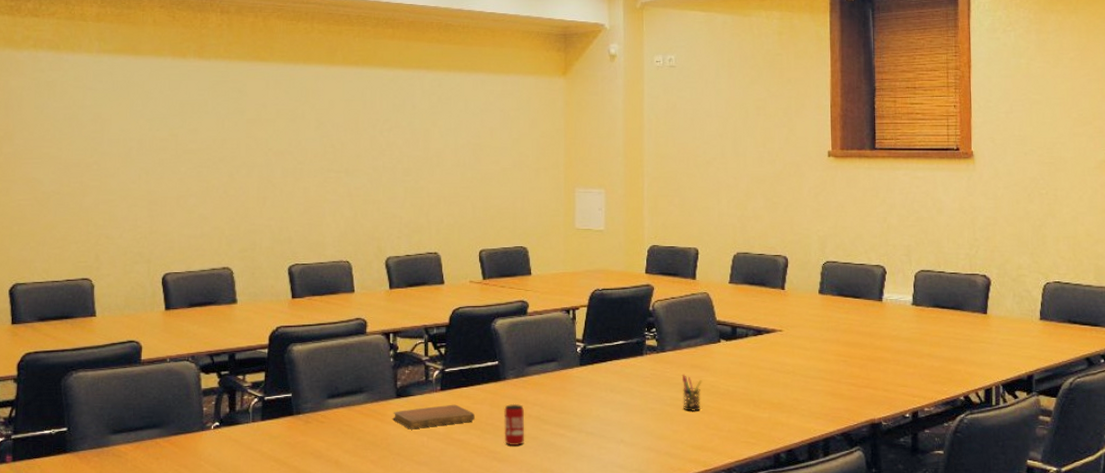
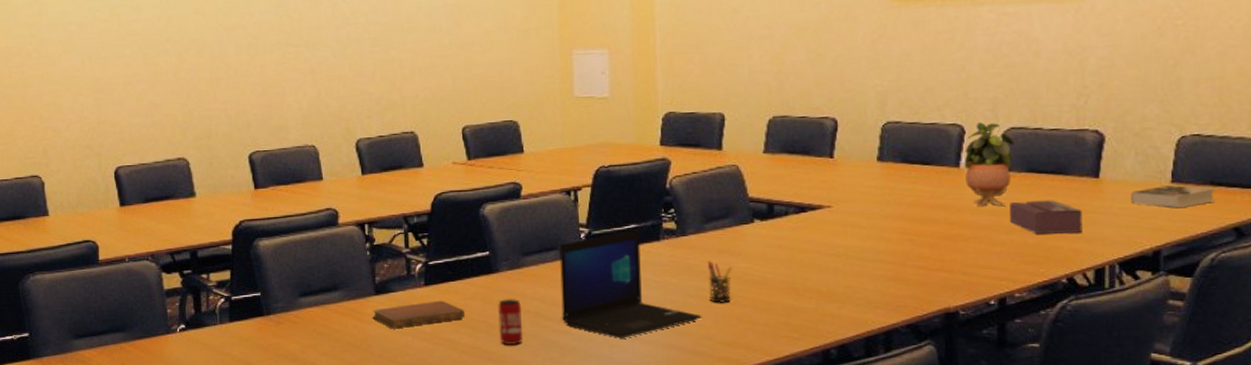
laptop: none [559,346,677,441] -> present [559,230,702,338]
potted plant: none [885,265,923,335] -> present [964,122,1014,207]
tissue box: none [920,331,975,359] -> present [1010,200,1083,234]
book: none [1011,322,1072,341] -> present [1131,185,1215,209]

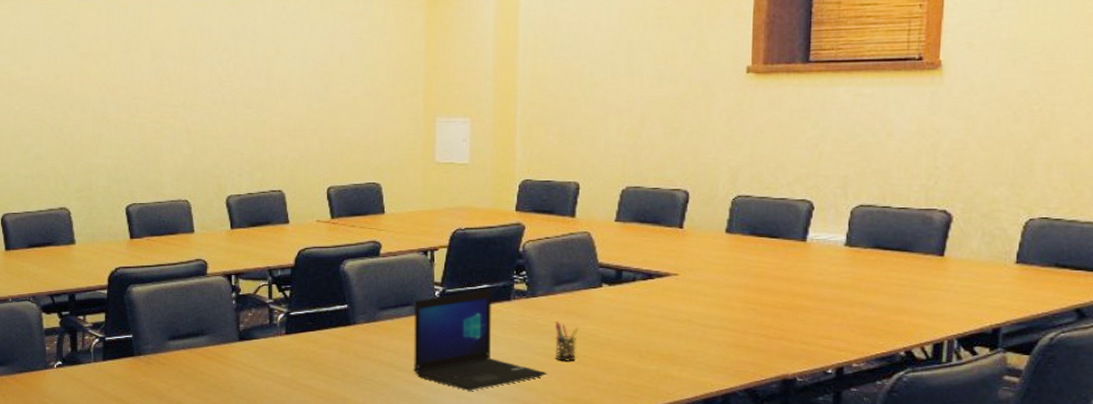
notebook: present [372,300,465,328] -> none [235,348,322,372]
beverage can: present [498,298,523,346] -> none [354,349,376,393]
potted plant: present [964,122,1014,207] -> none [810,199,862,281]
tissue box: present [1010,200,1083,234] -> none [853,276,925,308]
book: present [1131,185,1215,209] -> none [974,266,1059,289]

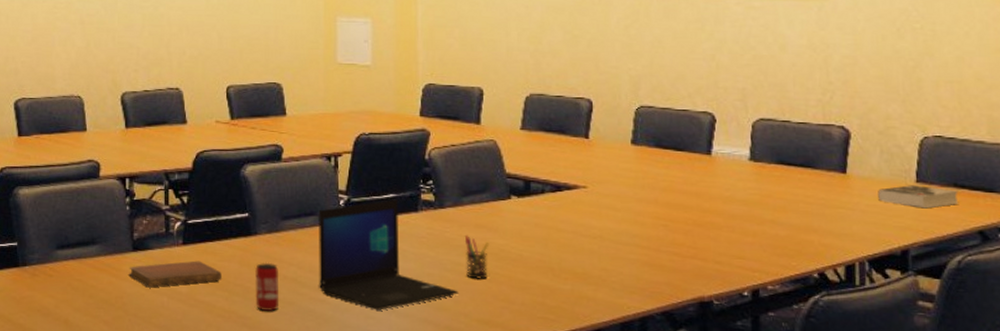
notebook: none [235,348,322,372] -> present [129,260,221,287]
beverage can: none [354,349,376,393] -> present [255,262,280,312]
book: none [974,266,1059,289] -> present [878,185,959,209]

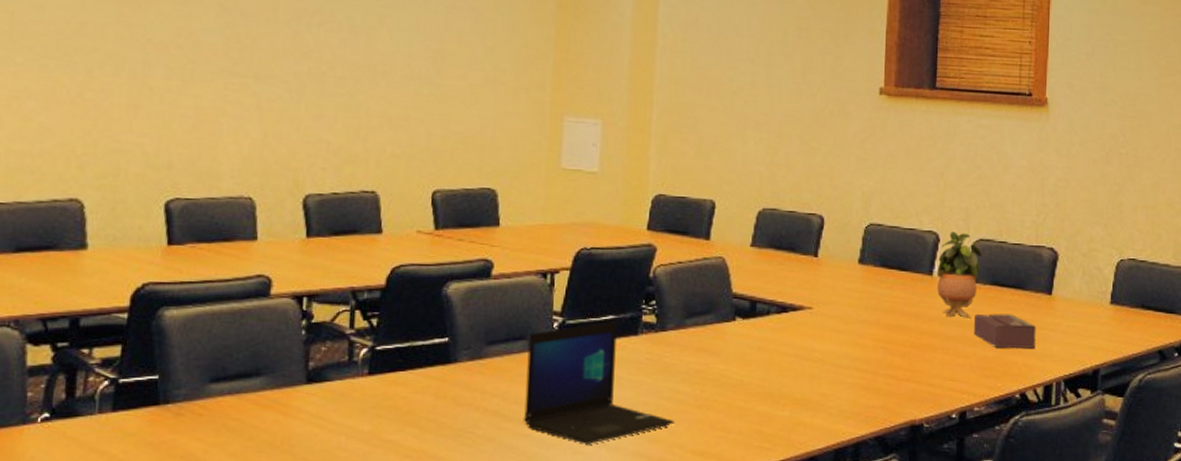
notebook: present [129,260,221,287] -> none [300,393,413,425]
beverage can: present [255,262,280,312] -> none [450,393,479,450]
pen holder: present [464,234,490,279] -> none [684,359,710,407]
potted plant: none [715,112,763,197] -> present [936,231,982,318]
tissue box: none [761,192,832,228] -> present [974,313,1036,348]
book: present [878,185,959,209] -> none [1077,306,1145,329]

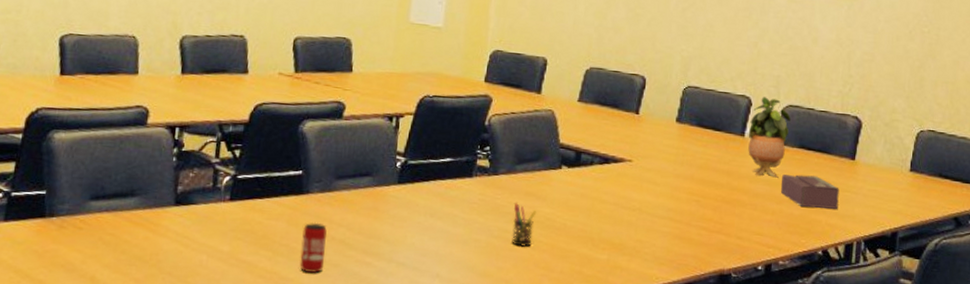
beverage can: none [450,393,479,450] -> present [299,222,327,274]
laptop: present [524,322,675,444] -> none [366,164,503,275]
pen holder: none [684,359,710,407] -> present [512,202,537,247]

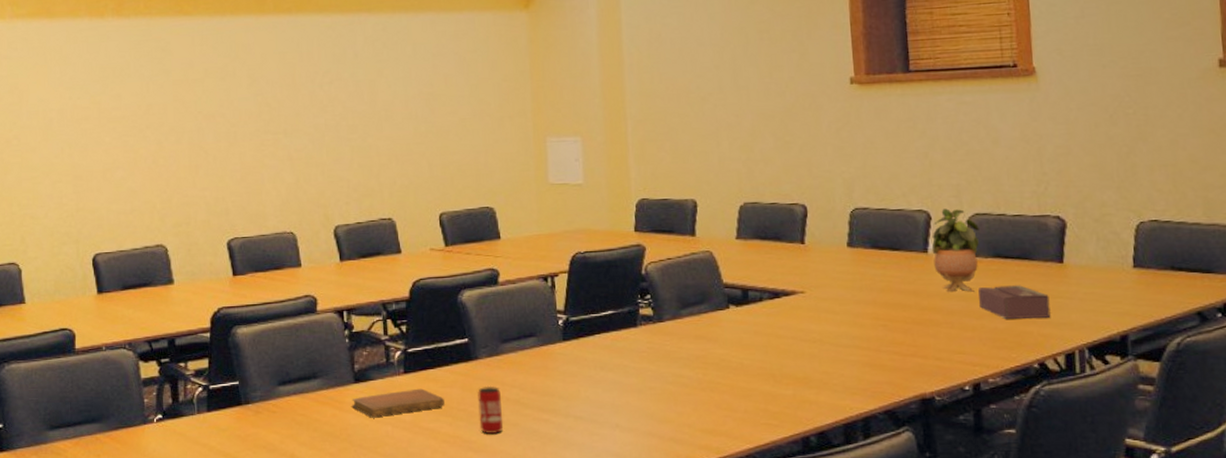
notebook: none [167,218,268,244] -> present [352,388,445,417]
pen holder: present [512,202,537,247] -> none [684,346,710,390]

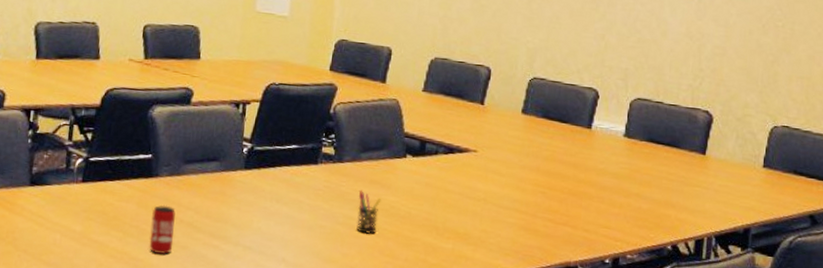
notebook: present [352,388,445,417] -> none [23,199,118,223]
pen holder: none [684,346,710,390] -> present [356,189,382,234]
potted plant: present [931,208,979,293] -> none [595,89,639,171]
tissue box: present [978,285,1051,319] -> none [629,168,689,204]

